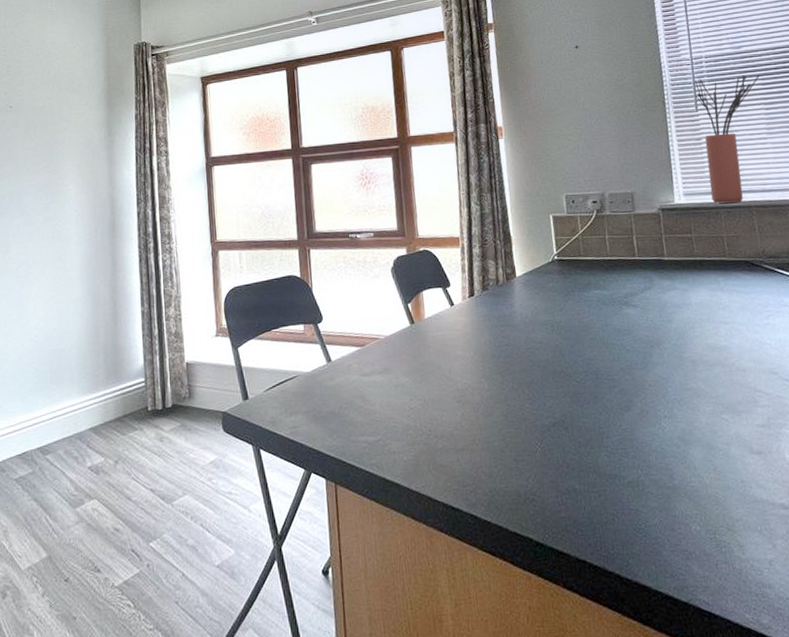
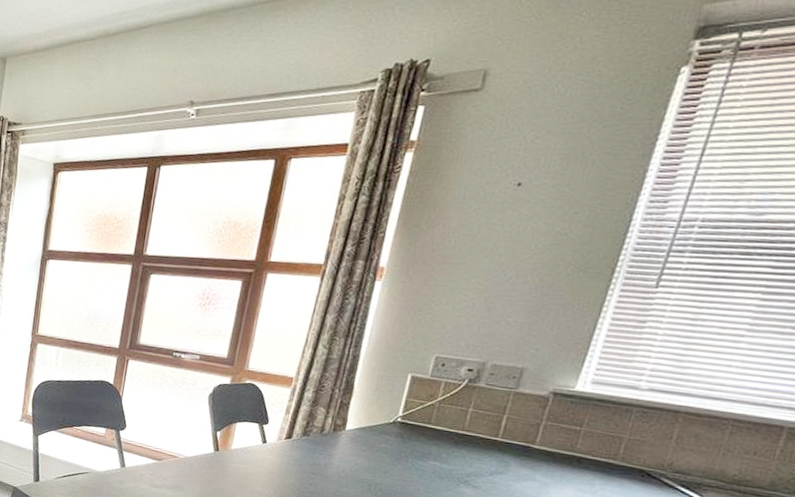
vase: present [694,75,760,204] -> none [627,247,775,405]

